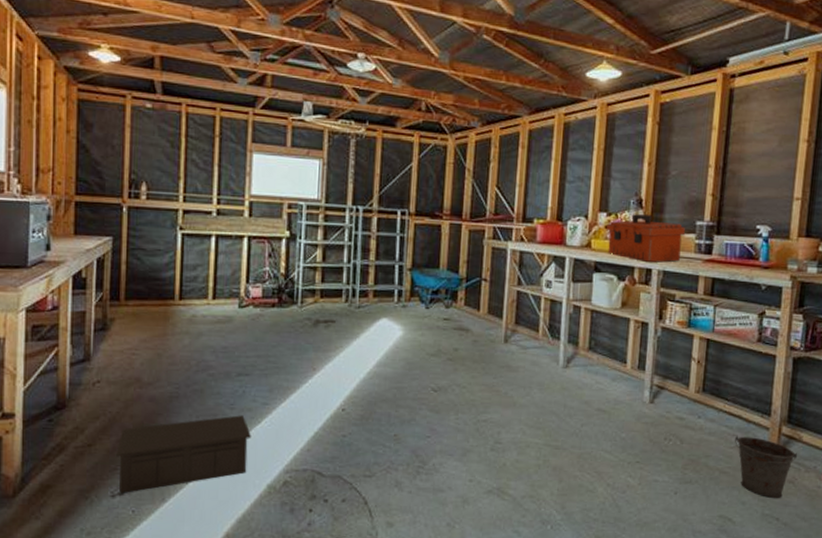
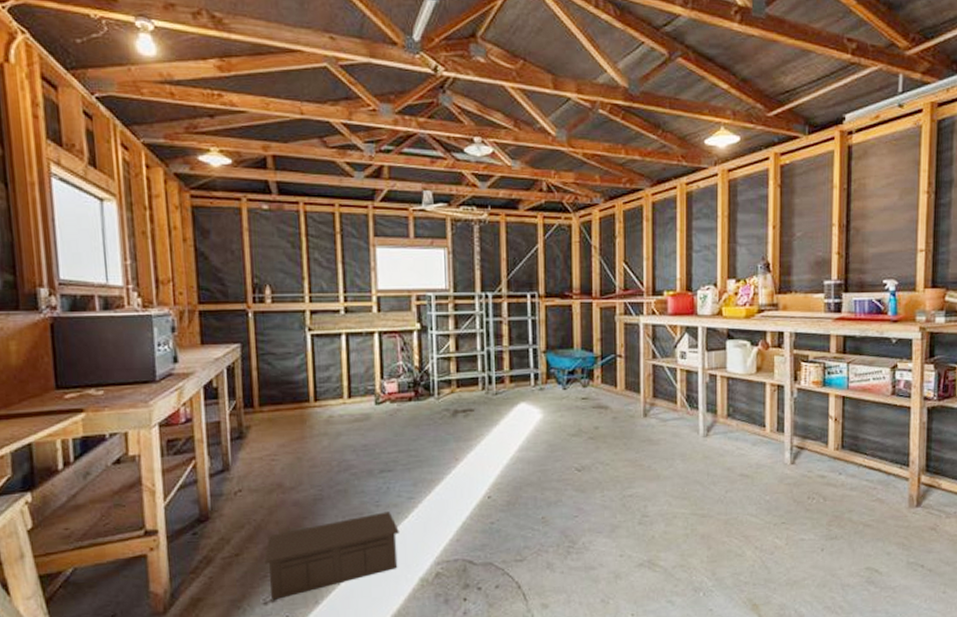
toolbox: present [607,214,685,263] -> none [736,278,813,325]
bucket: present [735,435,798,498] -> none [876,488,938,546]

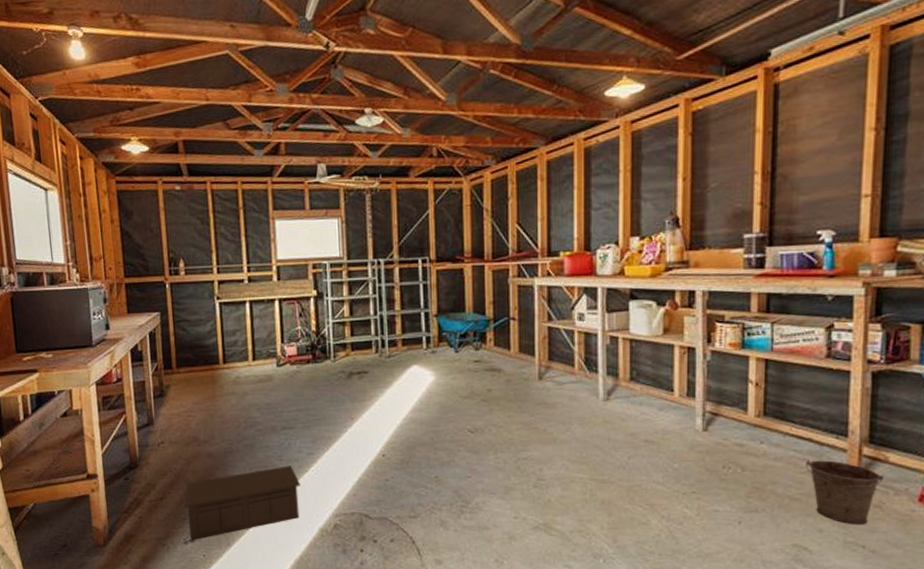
bucket: none [876,488,938,546] -> present [806,459,885,524]

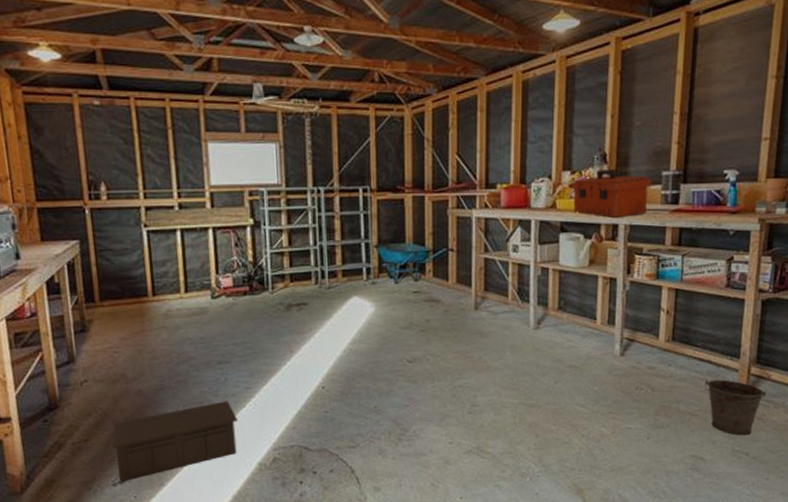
toolbox: none [641,233,731,284] -> present [571,169,651,217]

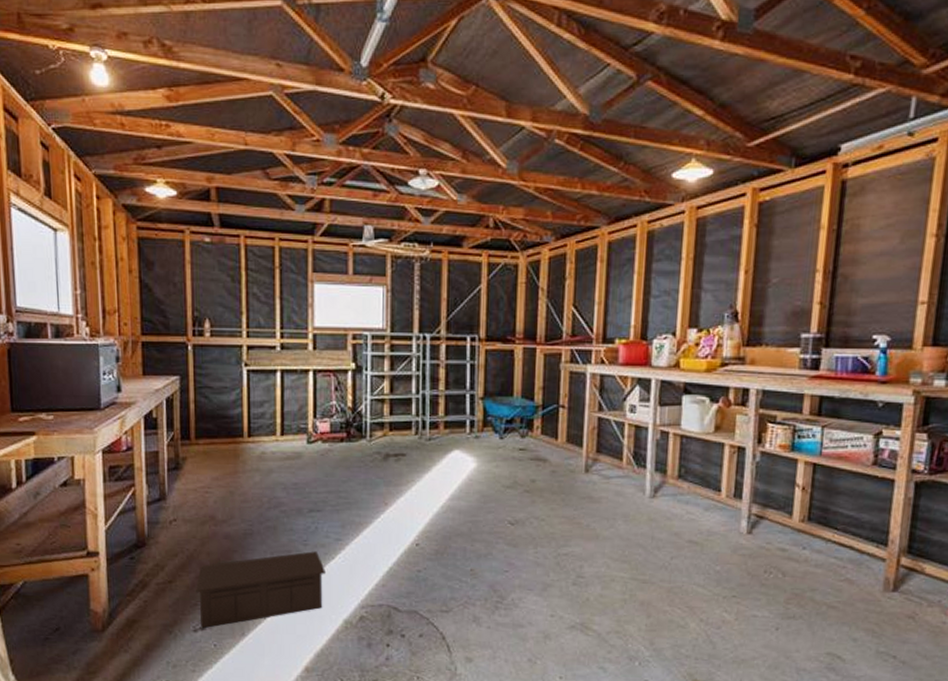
toolbox: present [571,169,651,217] -> none [697,329,788,381]
bucket: present [705,379,767,435] -> none [845,567,920,635]

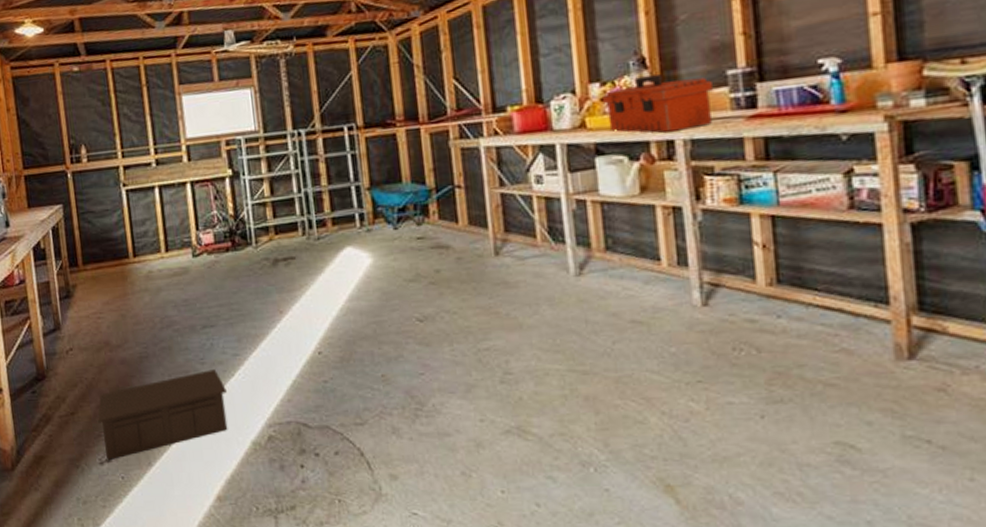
toolbox: none [697,329,788,381] -> present [603,74,713,133]

